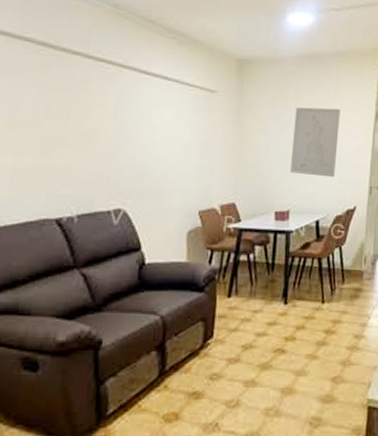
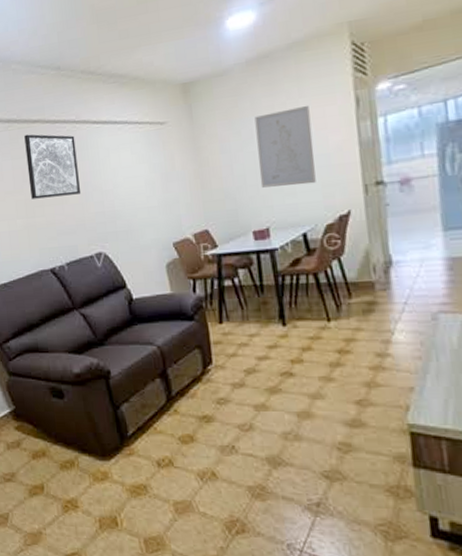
wall art: none [51,64,118,143] -> present [24,134,81,199]

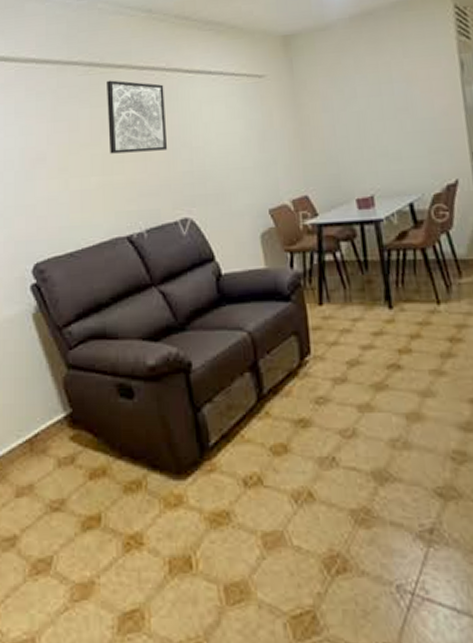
wall art: present [254,105,316,188] -> none [358,66,422,151]

